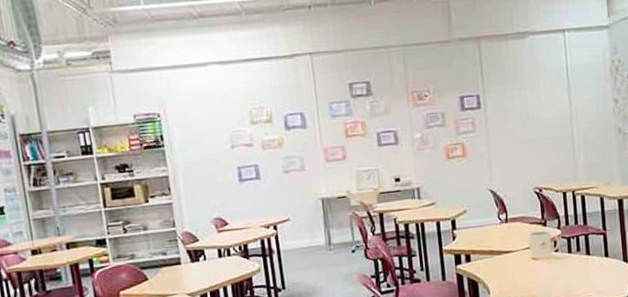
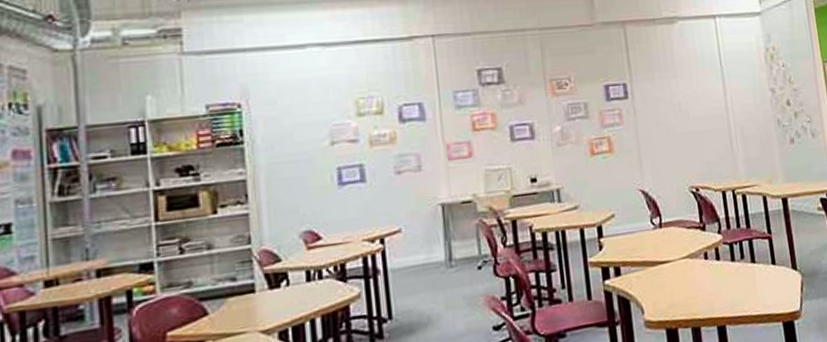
mug: present [528,230,560,259] -> none [686,236,721,270]

